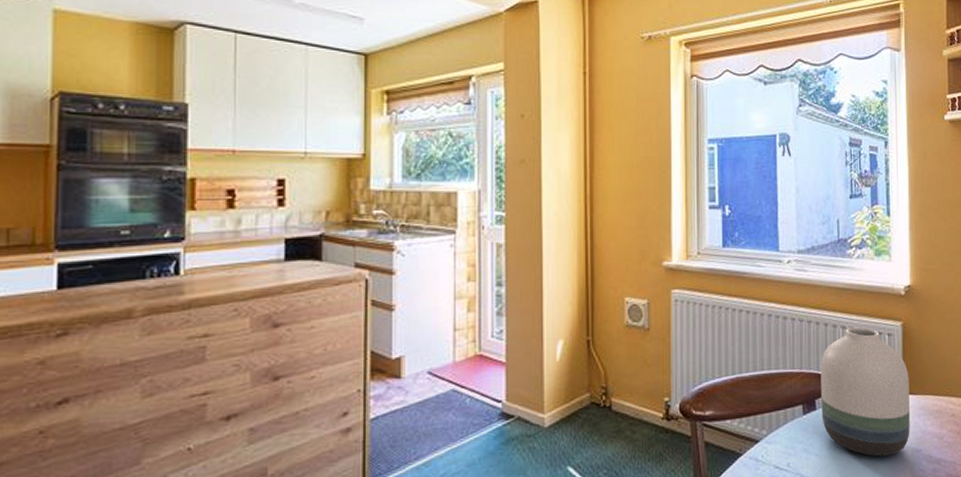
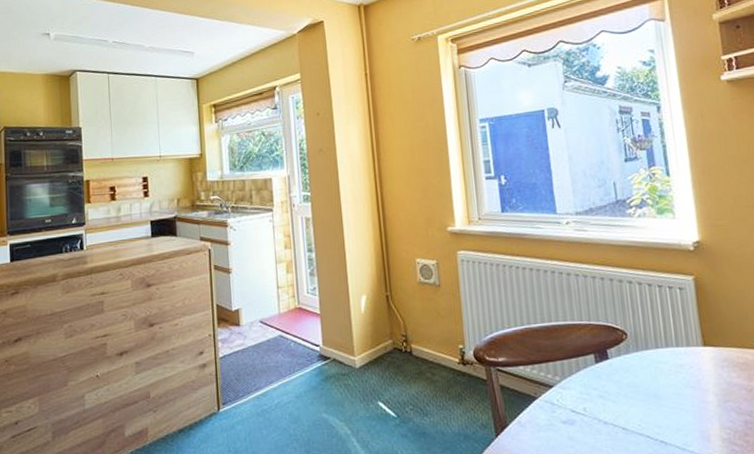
vase: present [821,327,910,457] -> none [609,281,714,406]

